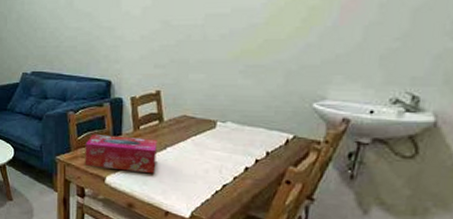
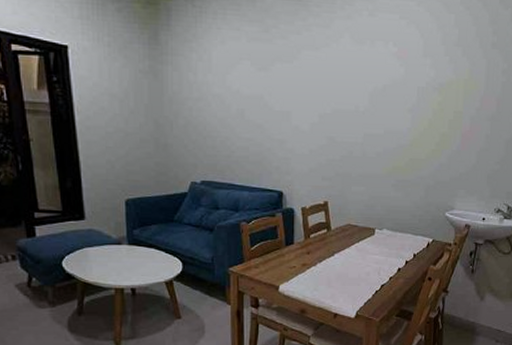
tissue box: present [84,134,157,174] -> none [258,244,326,280]

